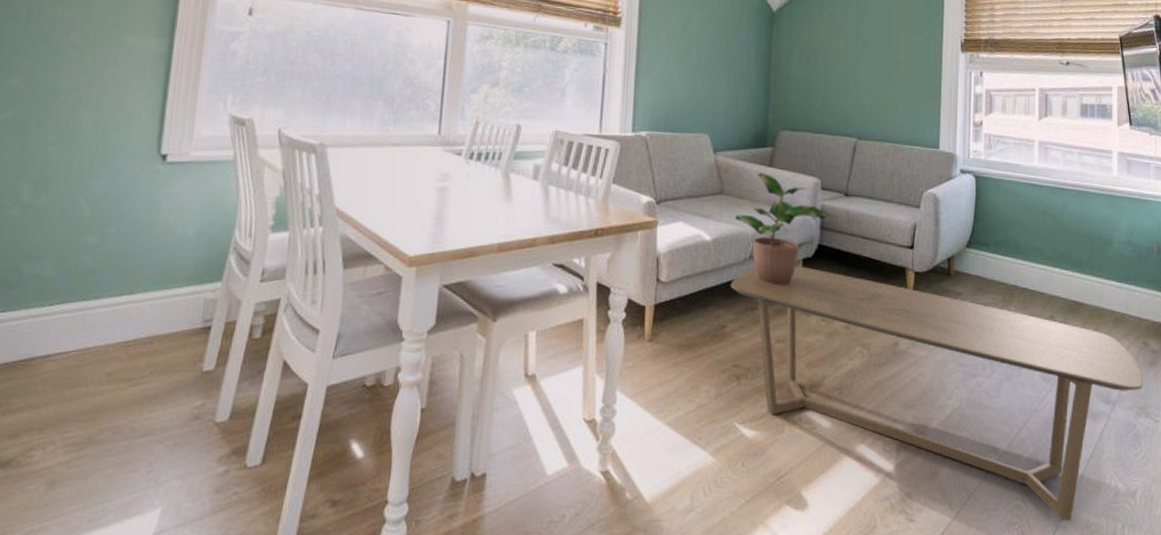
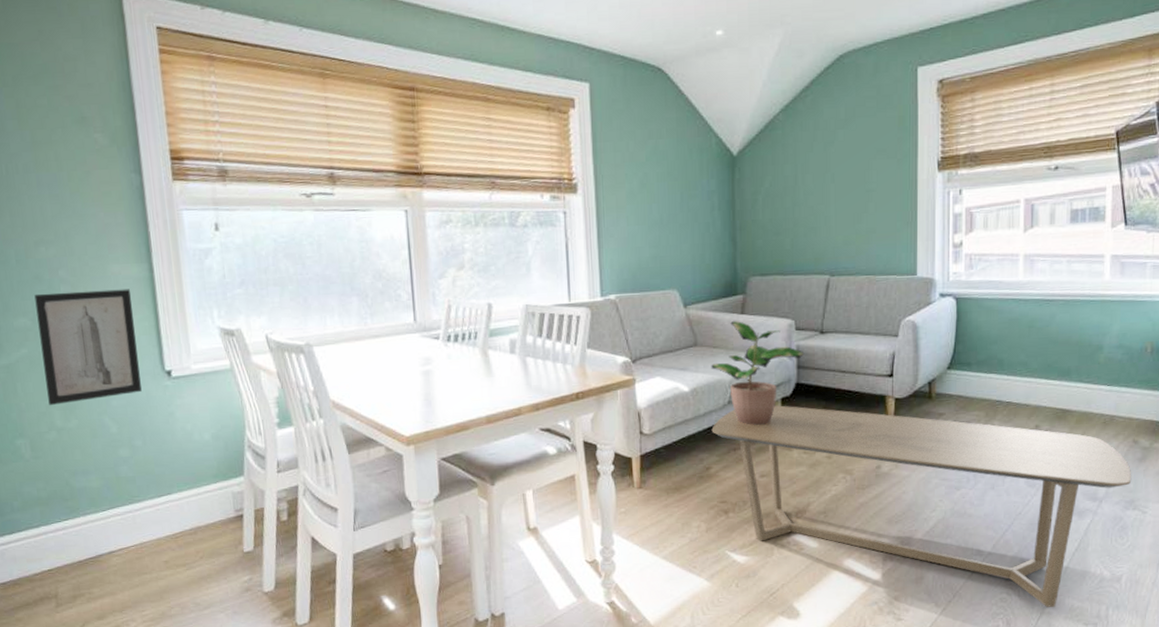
wall art: none [20,55,143,178] -> present [34,289,142,405]

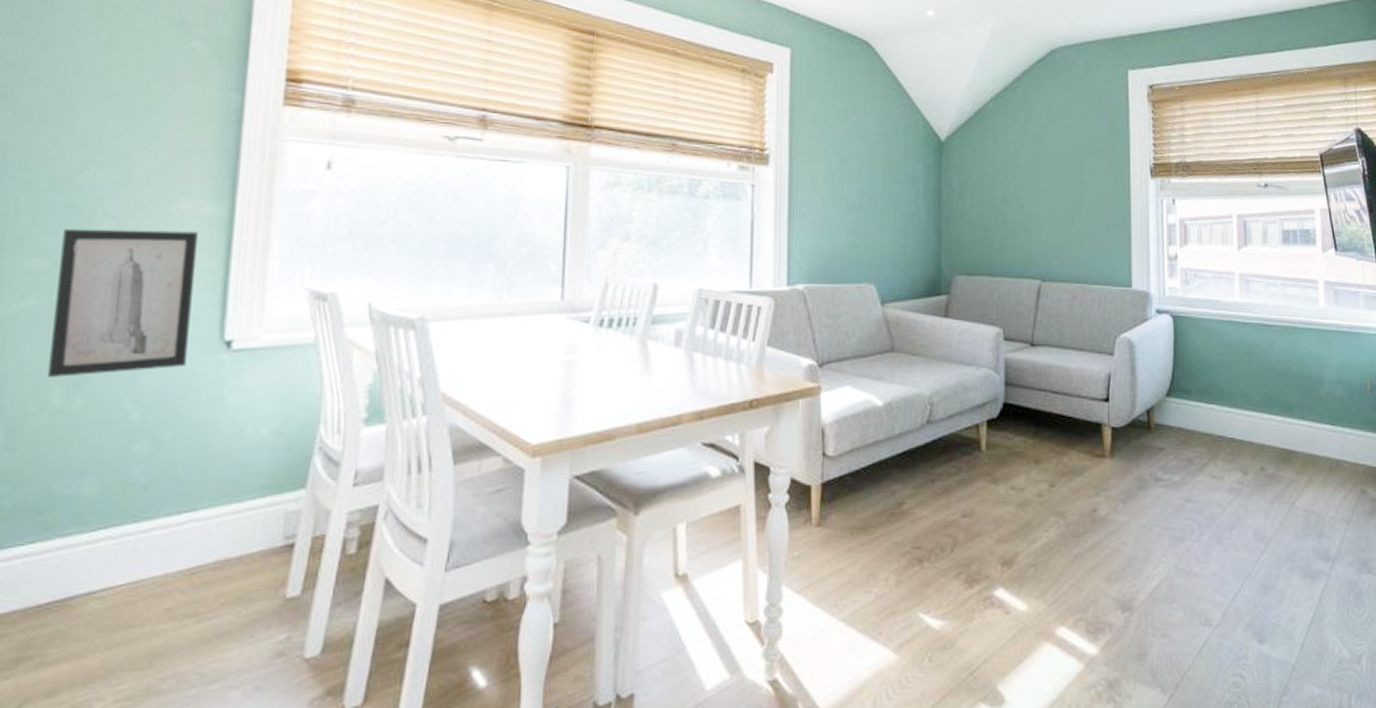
potted plant: present [711,320,805,425] -> none [909,324,1014,451]
coffee table: present [711,405,1132,608] -> none [906,428,1363,696]

